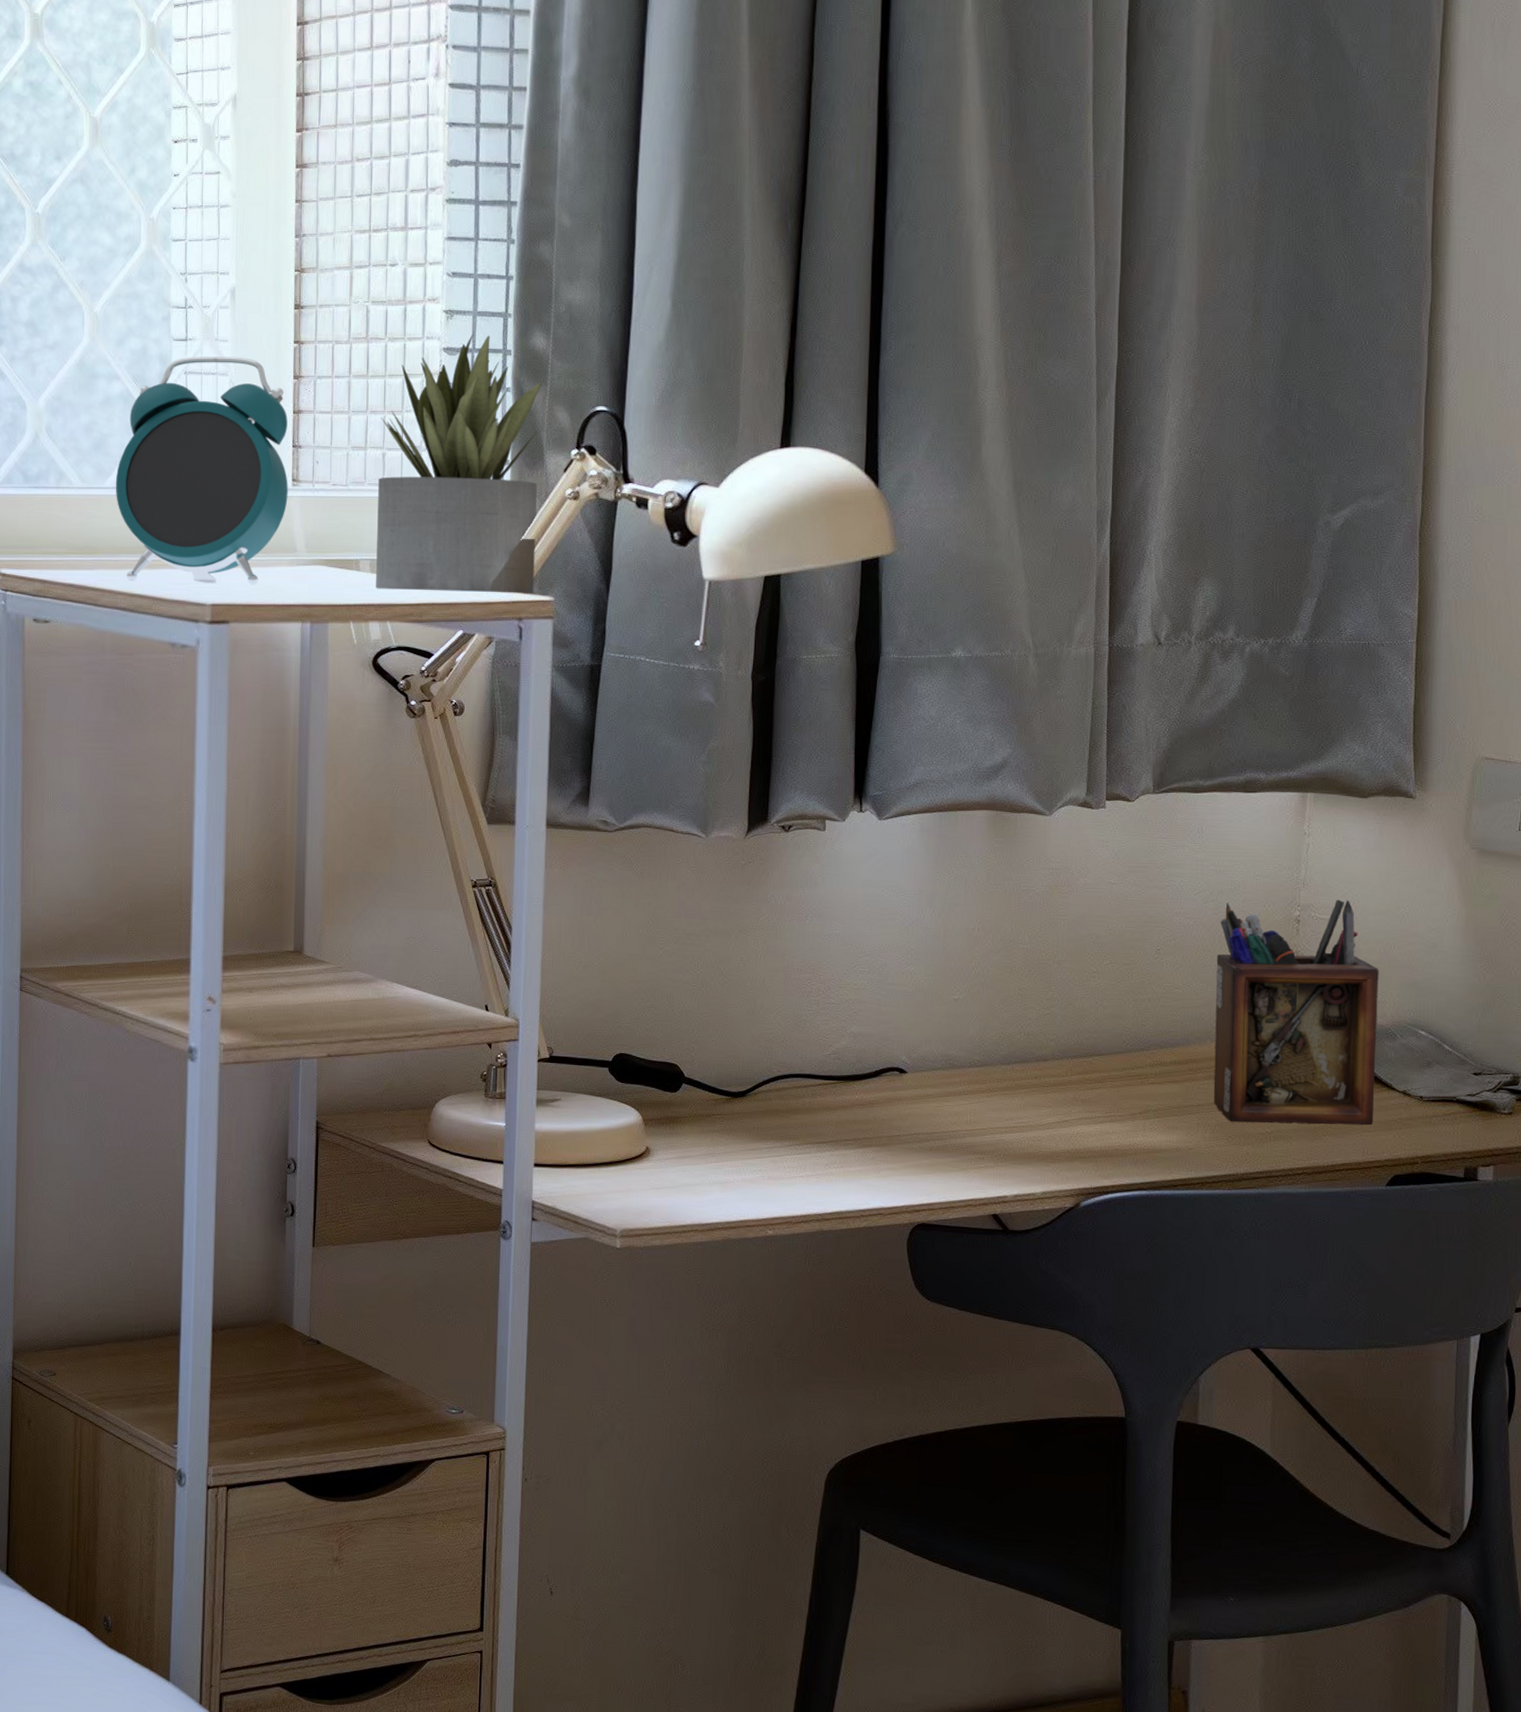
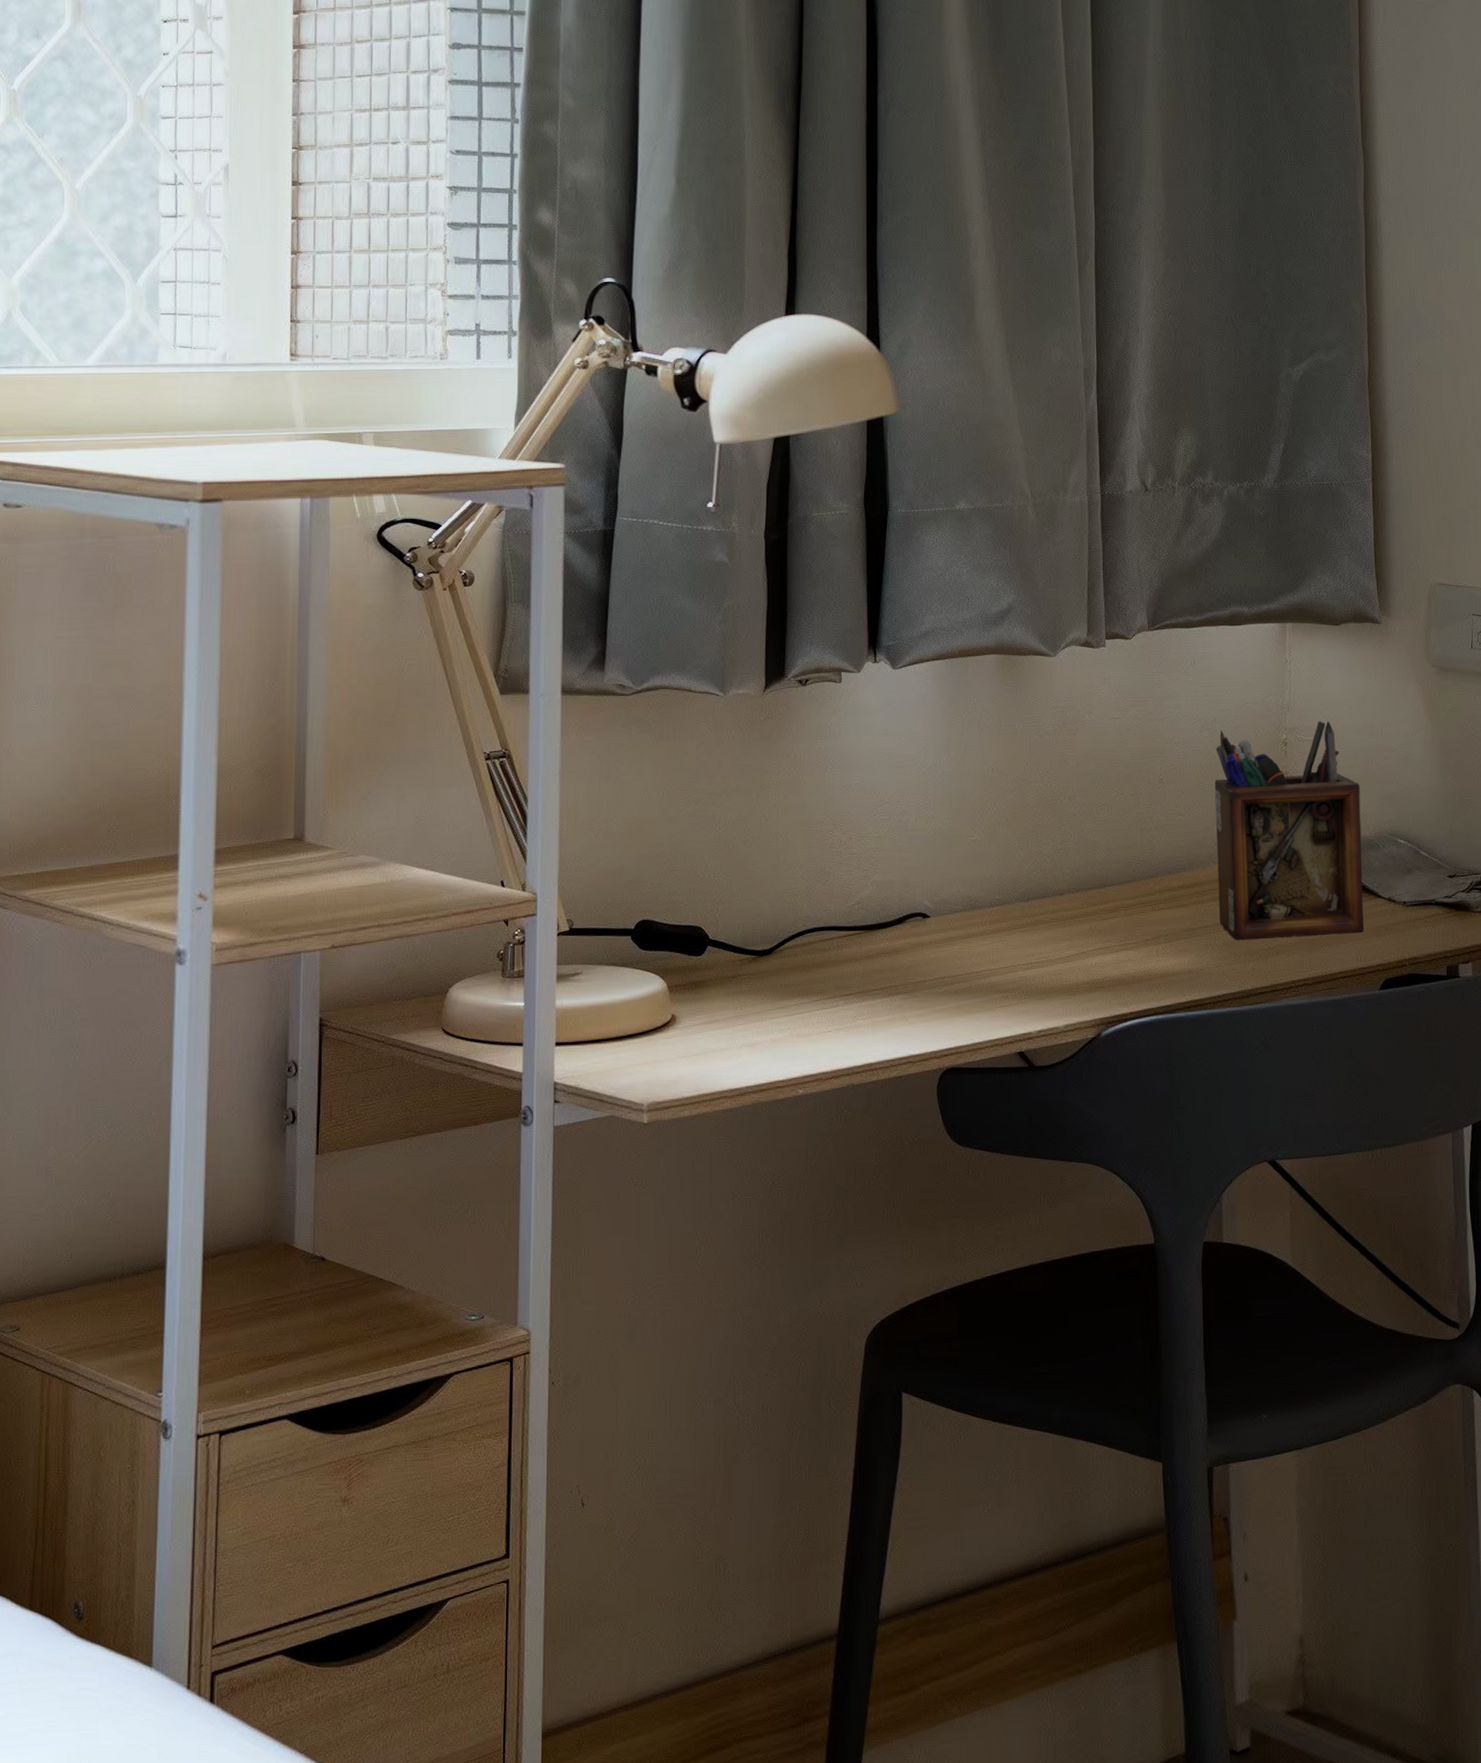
alarm clock: present [115,356,288,585] -> none [97,233,286,462]
succulent plant: present [376,334,543,594] -> none [380,209,550,462]

